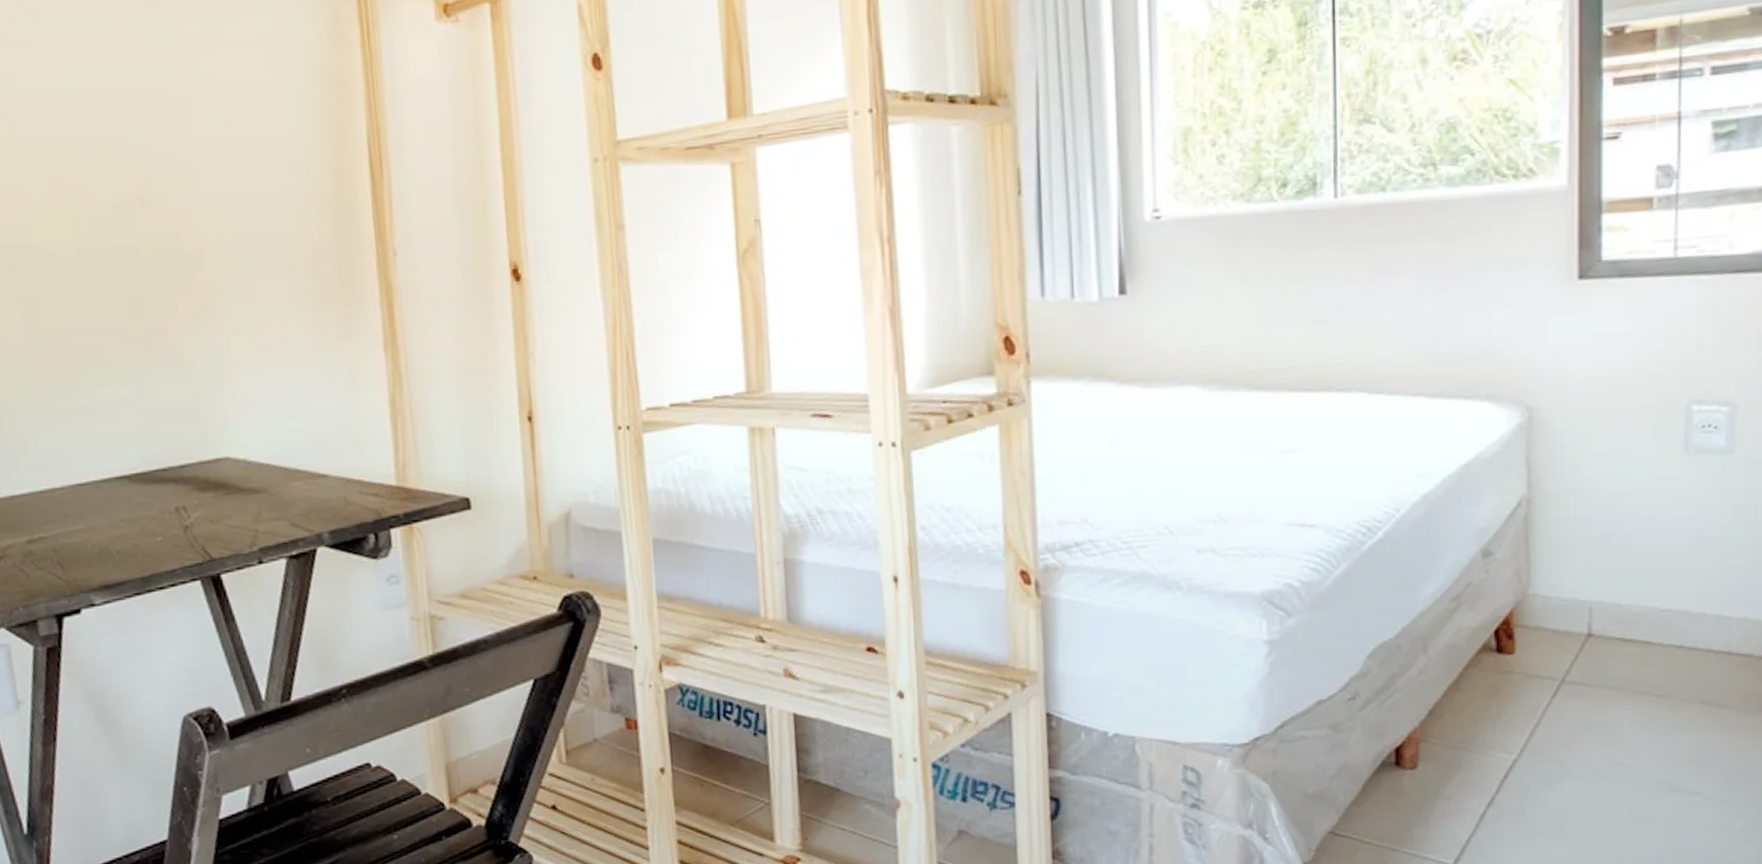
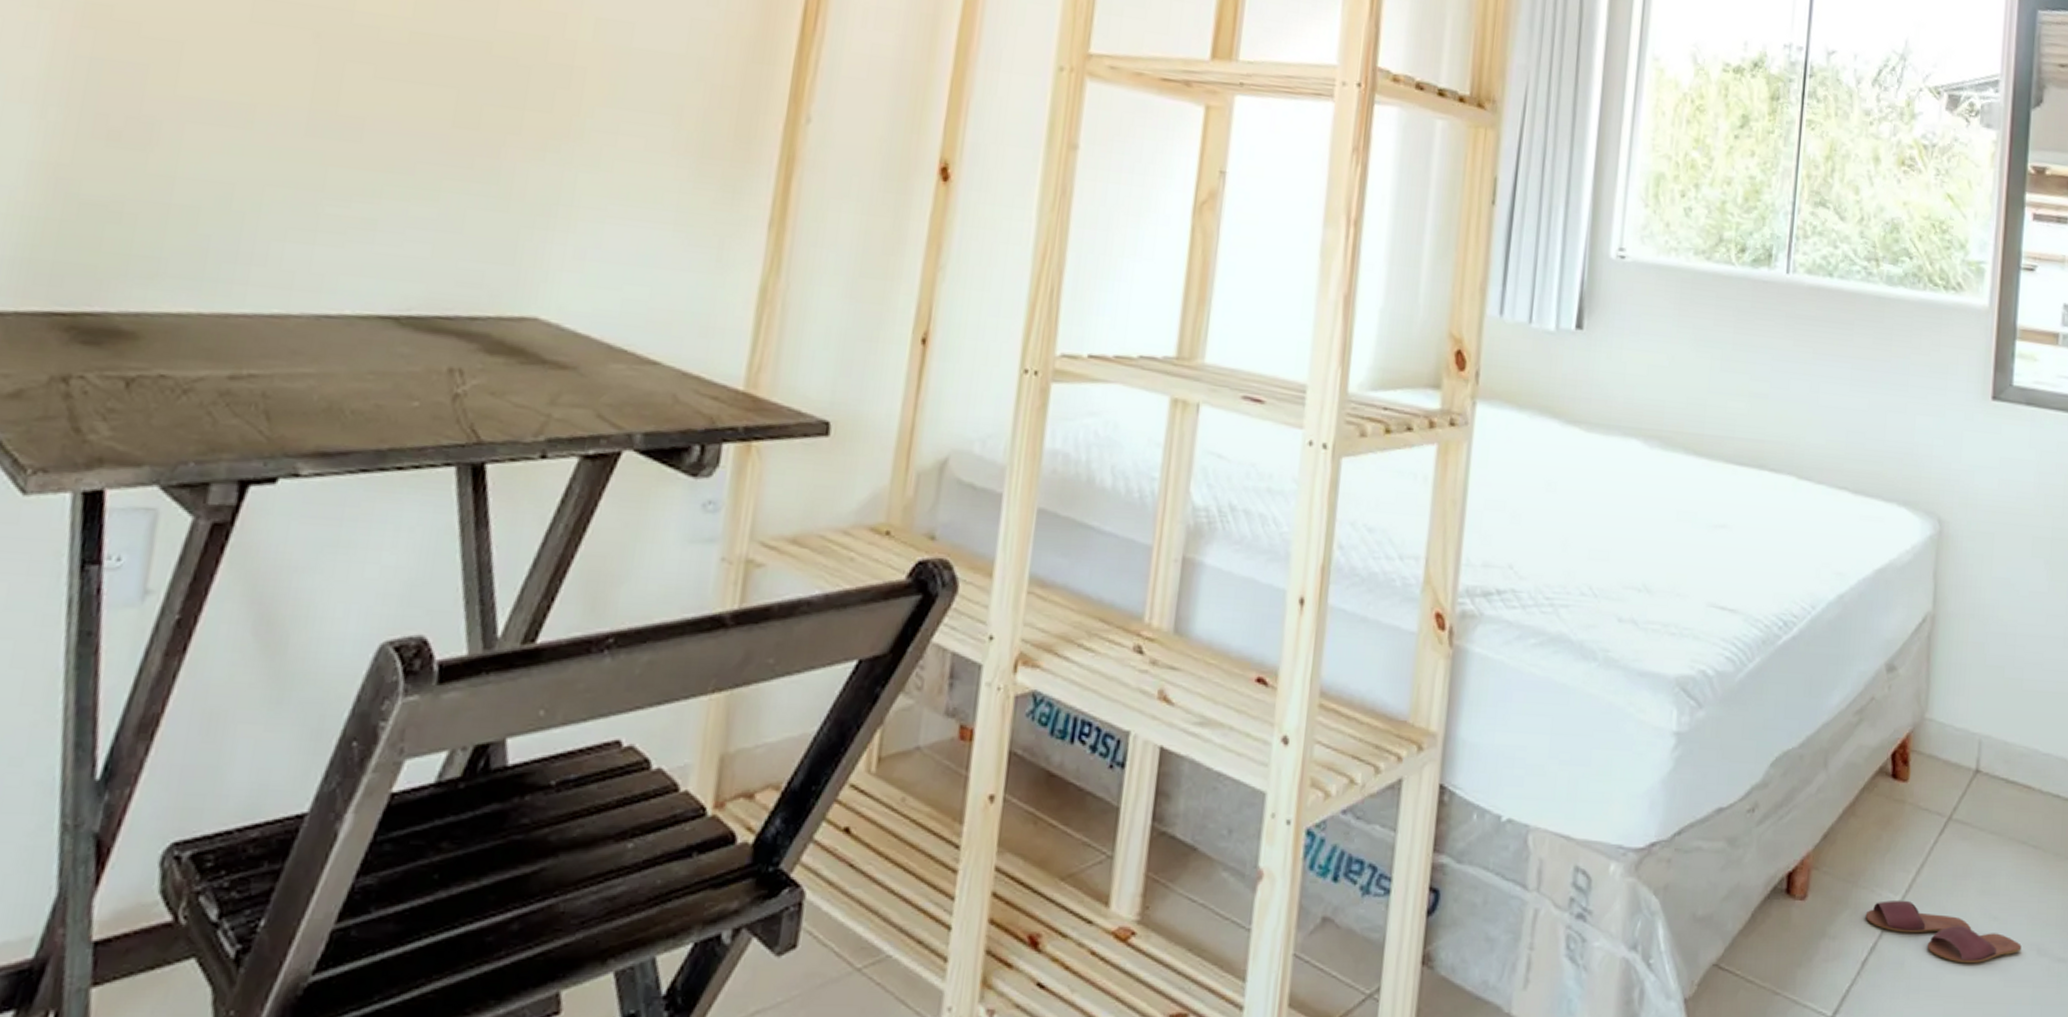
slippers: none [1480,758,1651,807] -> present [1865,900,2022,964]

